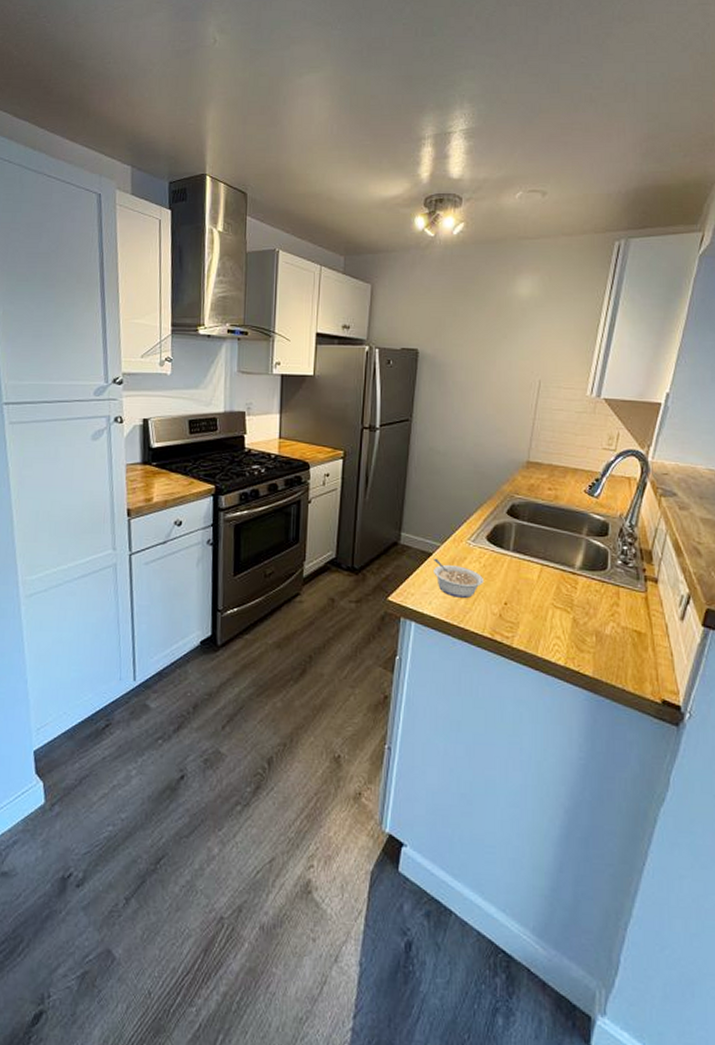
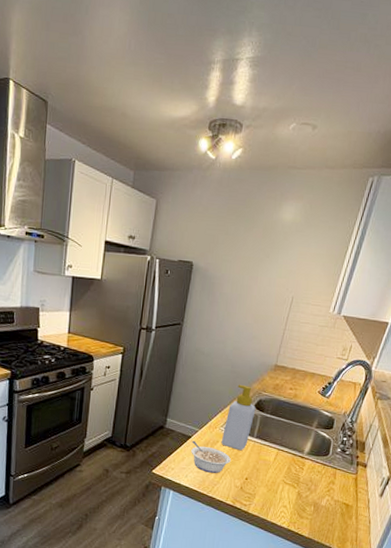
soap bottle: none [469,487,509,569] -> present [221,384,256,451]

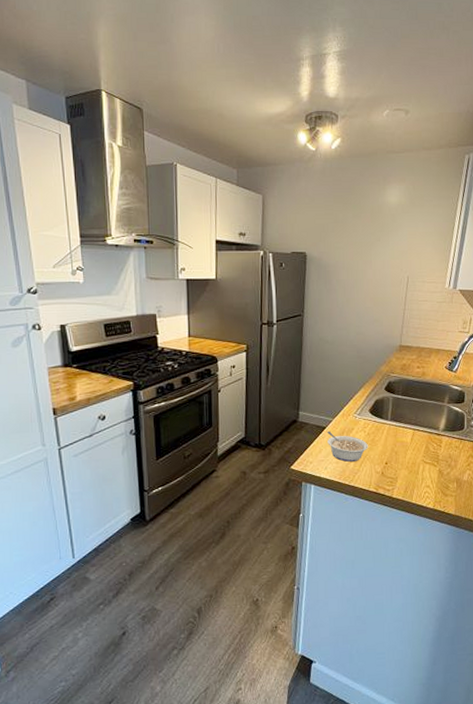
soap bottle: present [221,384,256,451] -> none [356,368,387,436]

